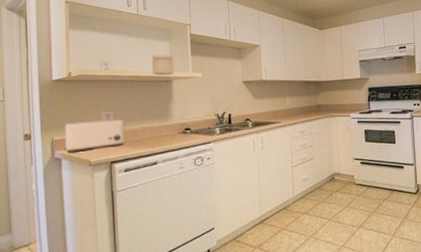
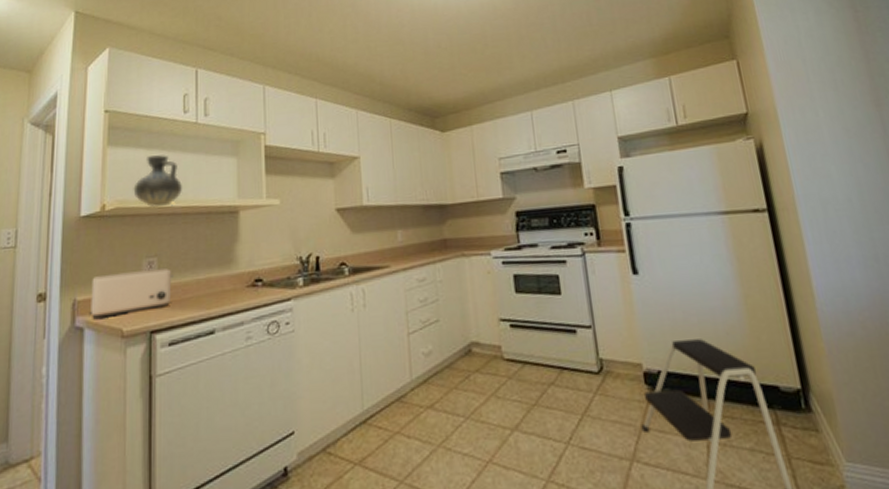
ceramic jug: none [91,37,130,76] -> present [133,155,183,208]
jar: present [152,54,174,76] -> none [213,175,242,205]

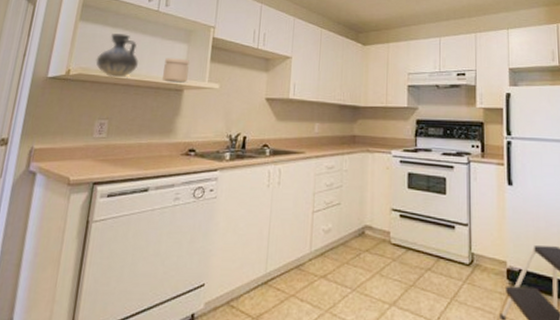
toaster: present [89,267,174,320] -> none [42,129,120,167]
jar: none [213,175,242,205] -> present [162,58,190,83]

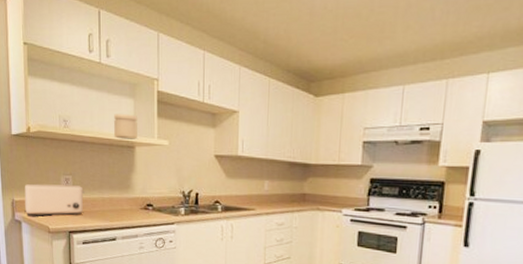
toaster: none [42,129,120,167] -> present [24,183,85,217]
ceramic jug: present [95,34,139,78] -> none [51,89,90,135]

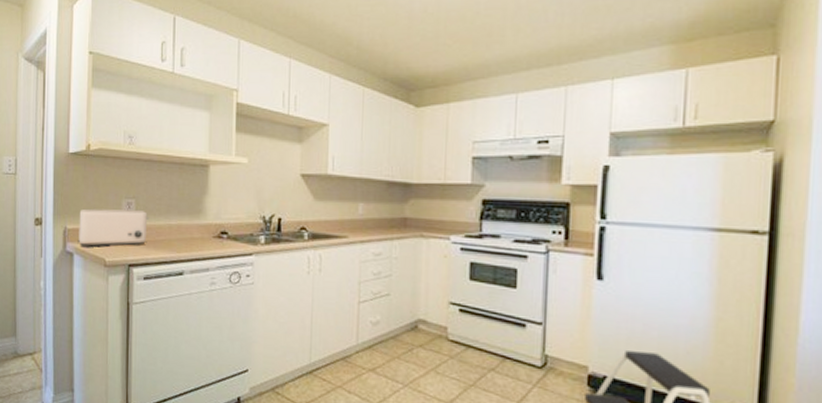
jar: present [114,114,137,140] -> none [186,129,213,157]

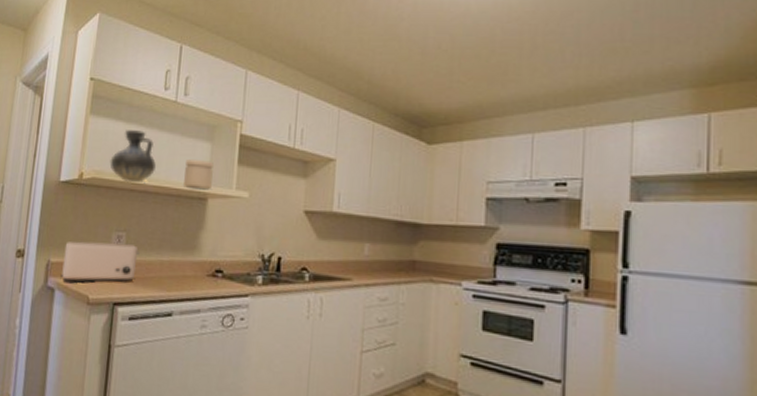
ceramic jug: none [114,102,159,153] -> present [109,130,157,183]
jar: none [186,129,213,157] -> present [184,160,214,190]

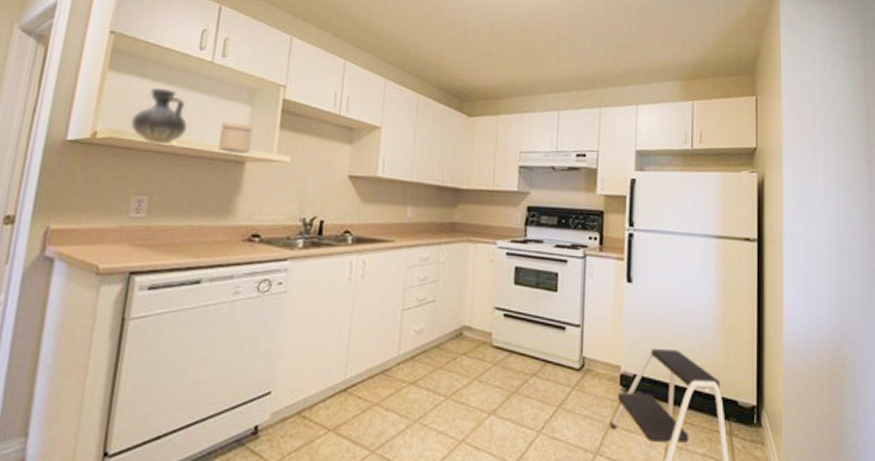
toaster: present [60,240,140,284] -> none [62,205,164,252]

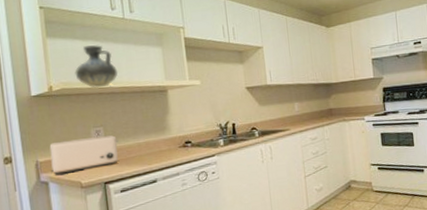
toaster: none [62,205,164,252] -> present [49,134,119,176]
jar: present [218,122,253,154] -> none [143,61,169,85]

